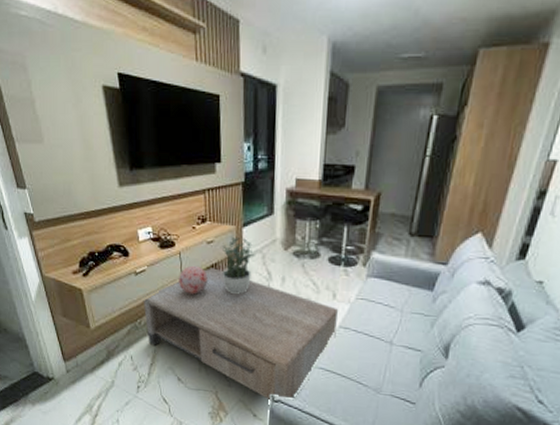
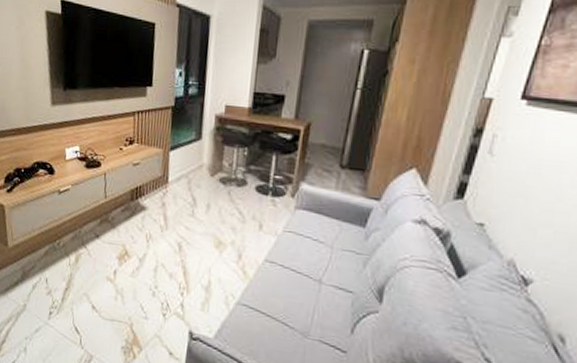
coffee table: present [143,268,339,401] -> none [63,190,265,340]
decorative sphere: present [179,265,208,295] -> none [101,187,131,218]
potted plant: present [221,237,255,294] -> none [146,161,181,219]

